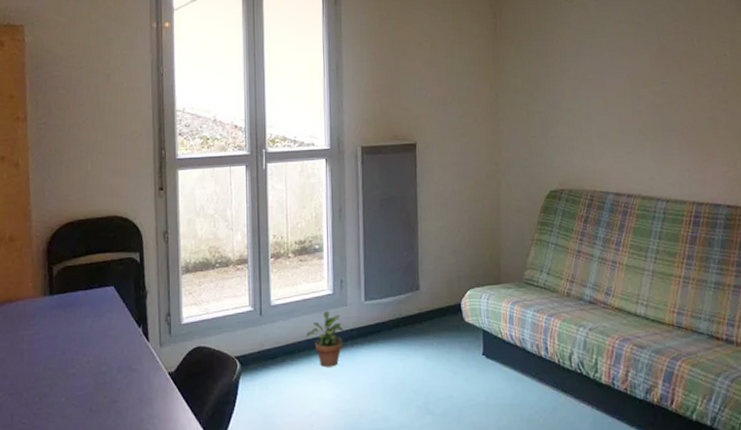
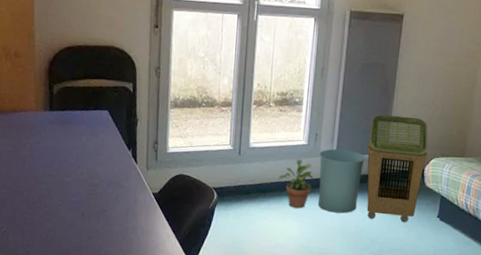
waste bin: none [347,293,398,366] -> present [317,148,366,214]
laundry basket: none [397,248,463,368] -> present [366,114,428,223]

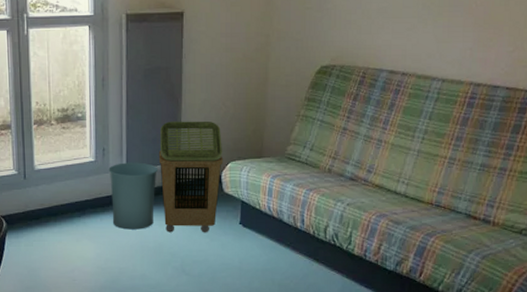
potted plant: present [278,158,314,209] -> none [68,176,105,229]

